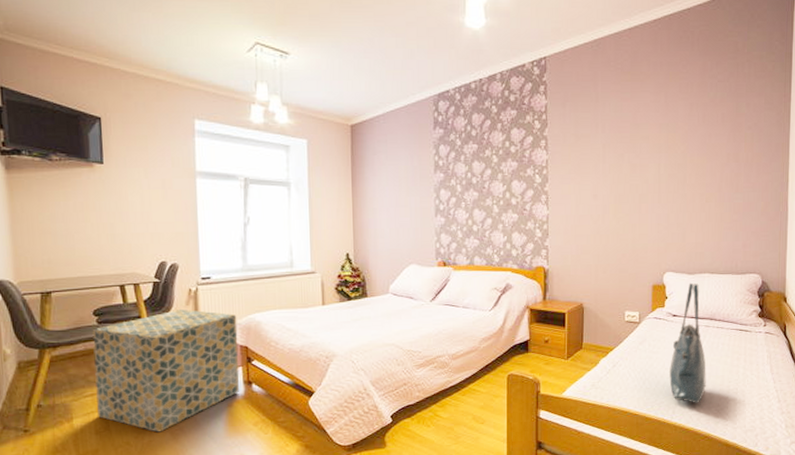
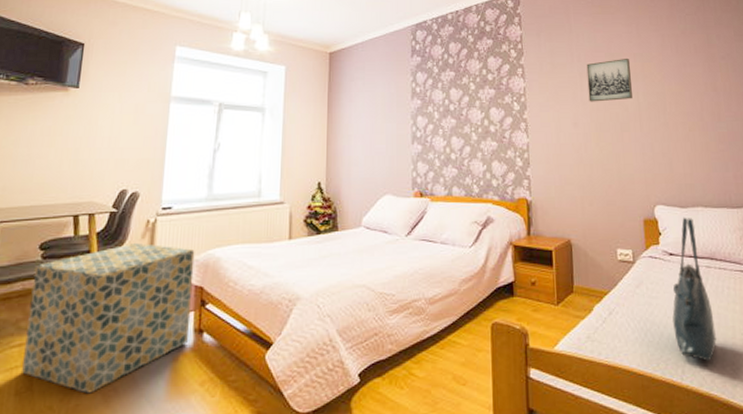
wall art: none [610,128,654,174] -> present [586,58,633,102]

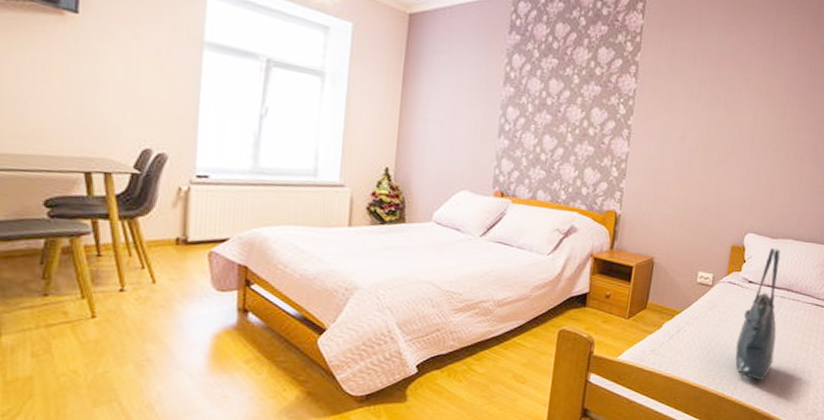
storage ottoman: present [22,243,195,394] -> none [37,211,238,362]
wall art: present [586,58,633,102] -> none [702,70,757,119]

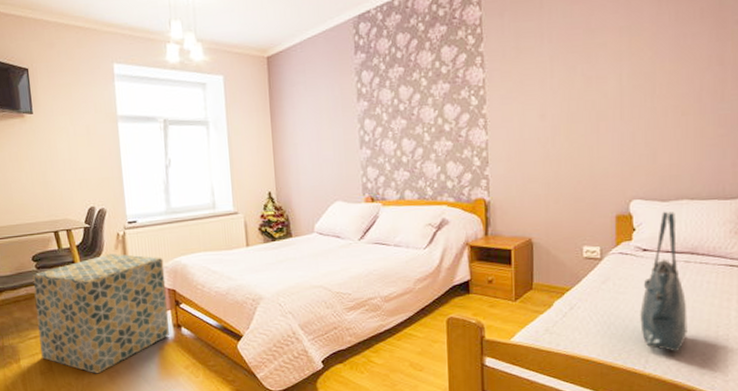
storage ottoman: none [37,211,238,362] -> present [32,254,169,374]

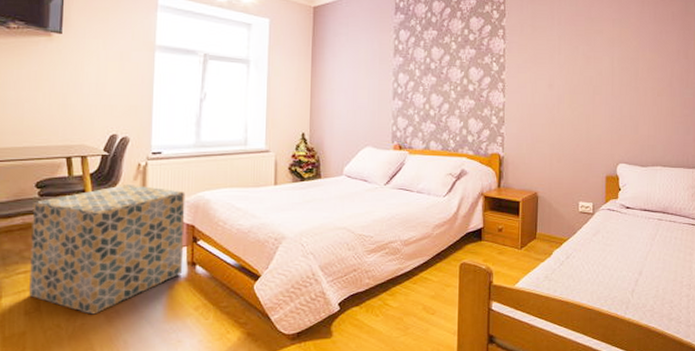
tote bag: present [639,211,687,353] -> none [622,175,660,300]

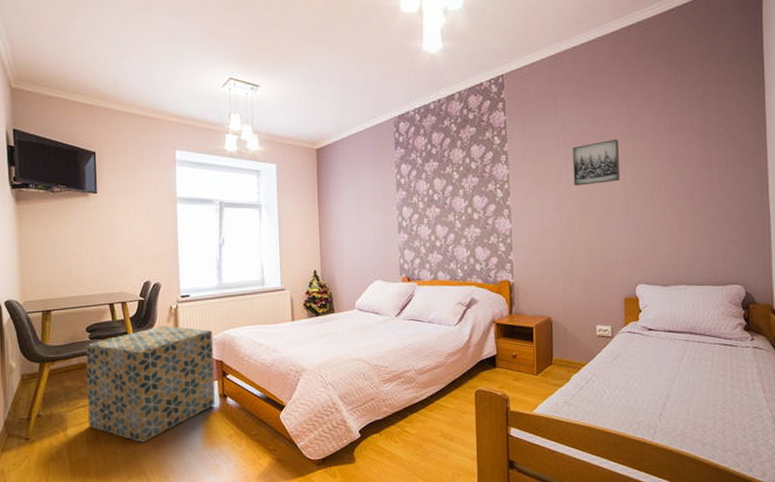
wall art: none [565,23,608,65] -> present [572,138,620,186]

